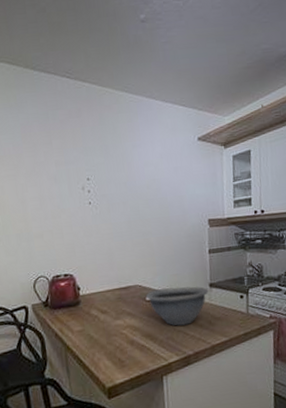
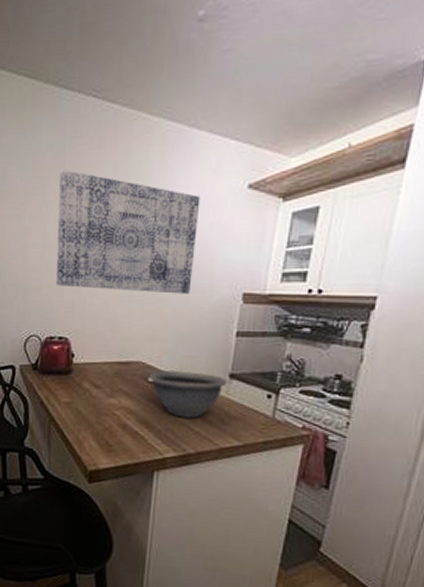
wall art: none [47,135,168,231] -> present [56,170,201,294]

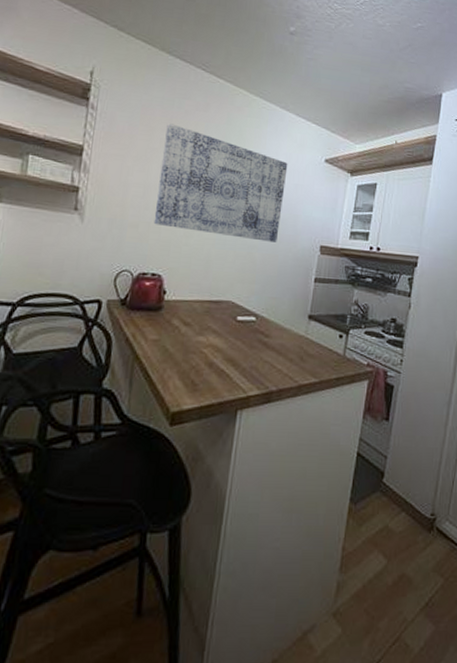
bowl: present [148,369,228,418] -> none [236,309,307,356]

